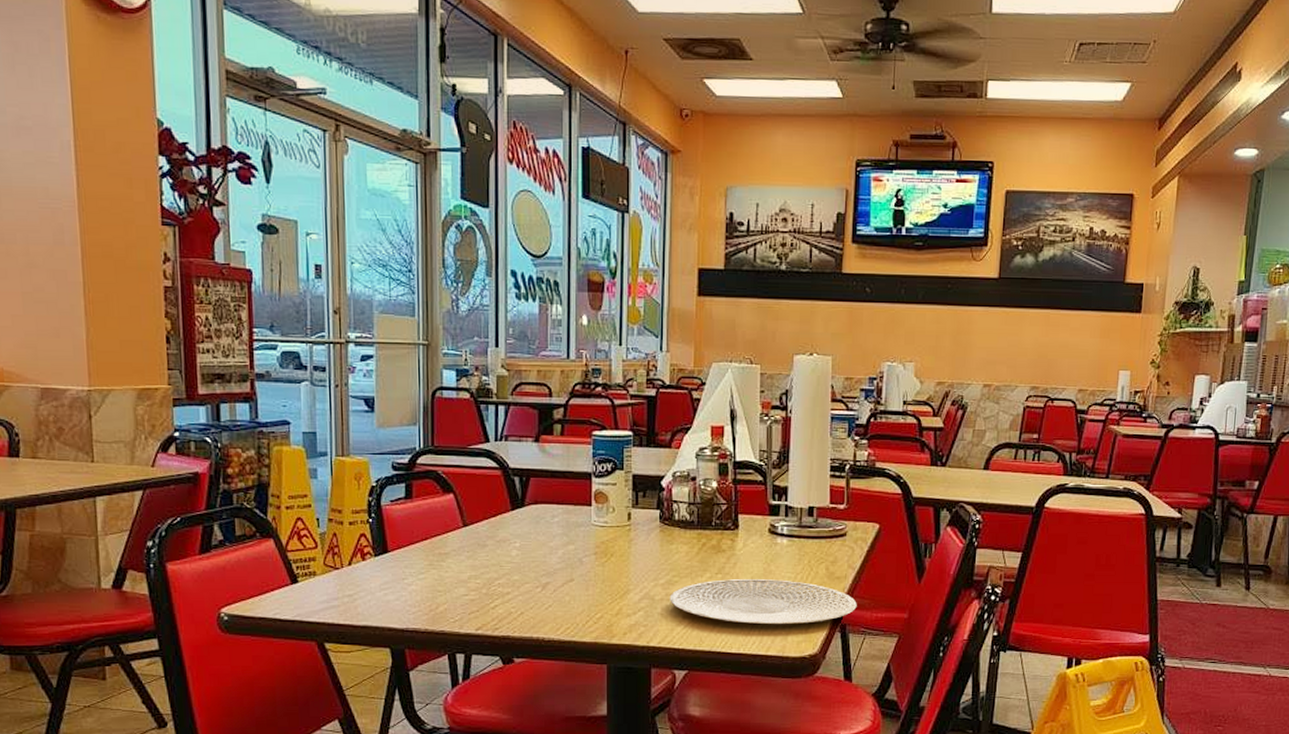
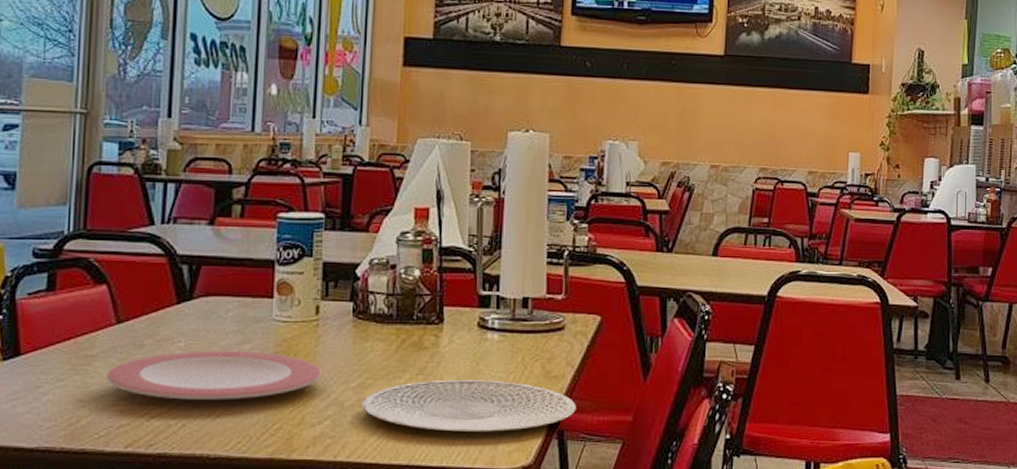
plate: none [458,550,634,593] -> present [107,350,321,401]

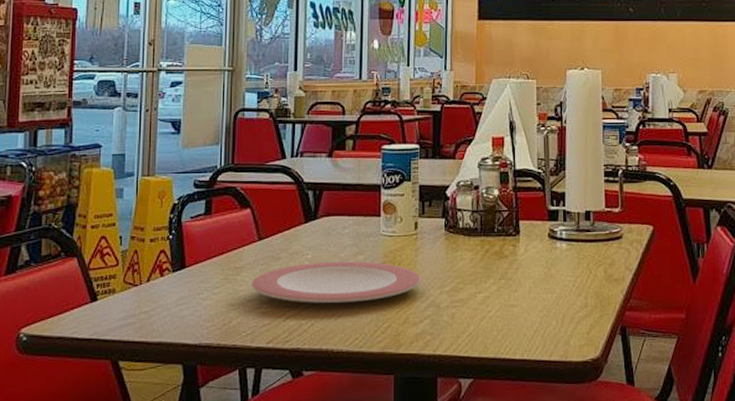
plate: present [362,380,576,433] -> none [455,283,636,330]

